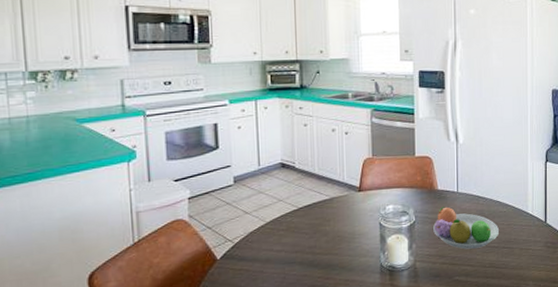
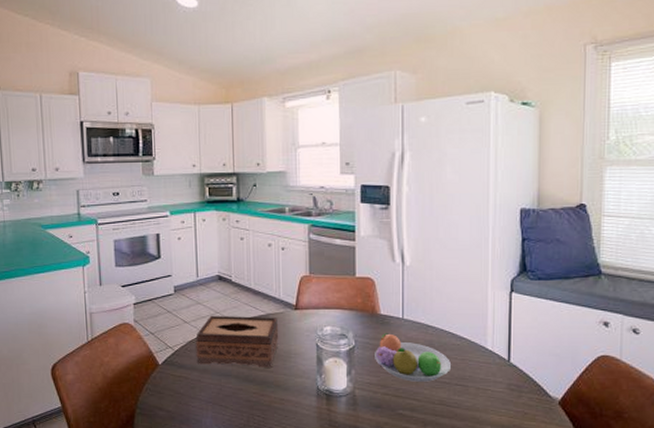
tissue box: none [257,200,344,255] -> present [196,315,279,368]

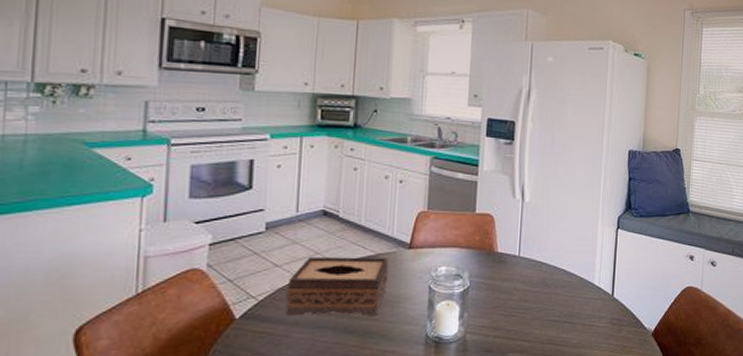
fruit bowl: present [375,333,452,382] -> none [489,272,562,322]

